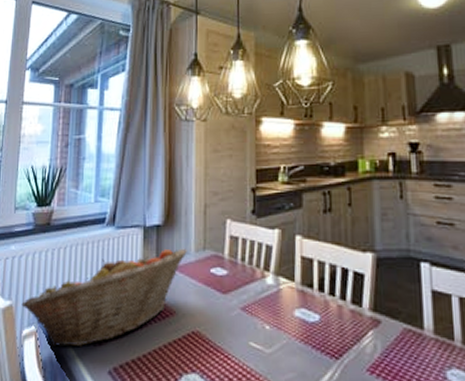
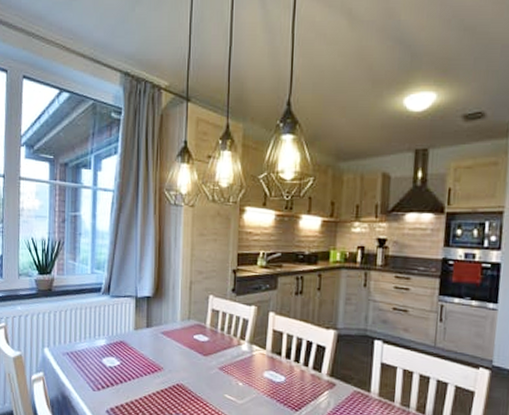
fruit basket: present [21,248,187,347] -> none [29,317,174,391]

